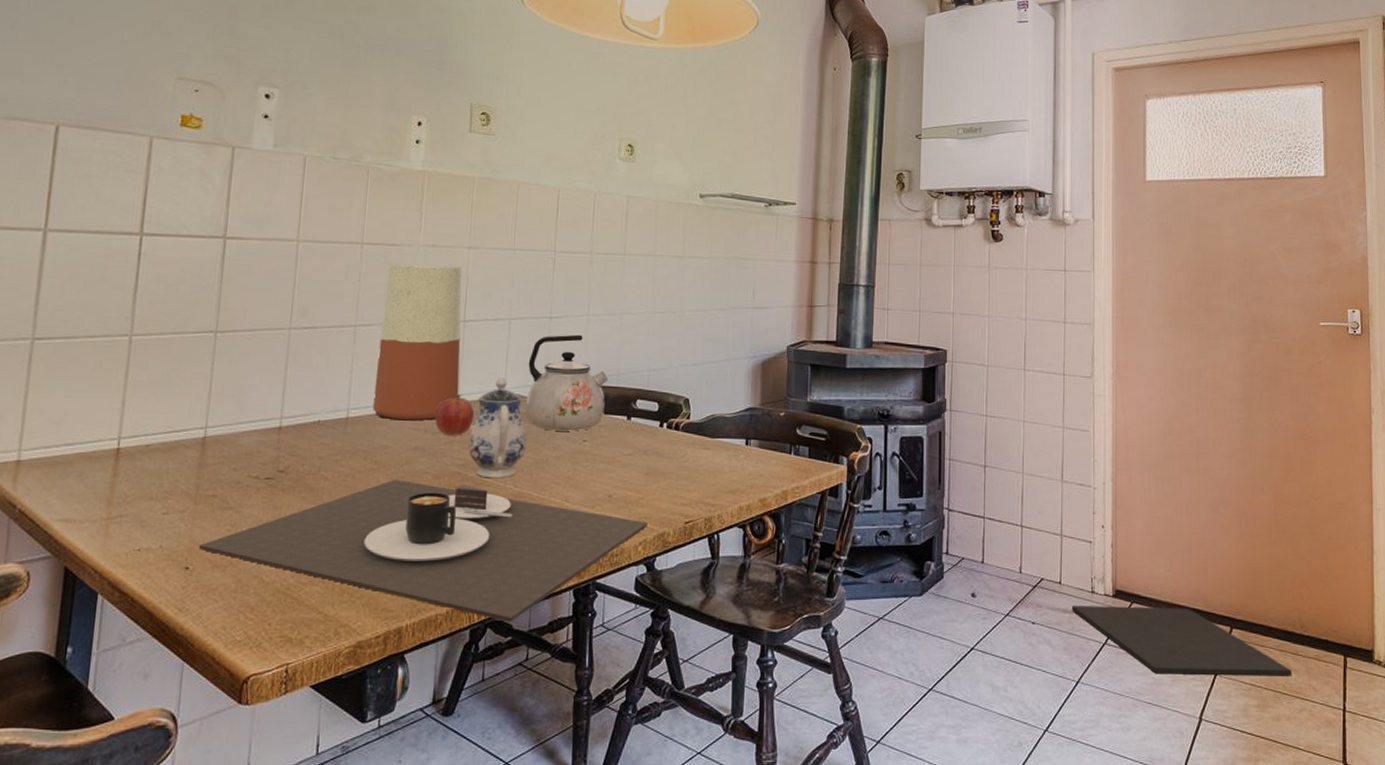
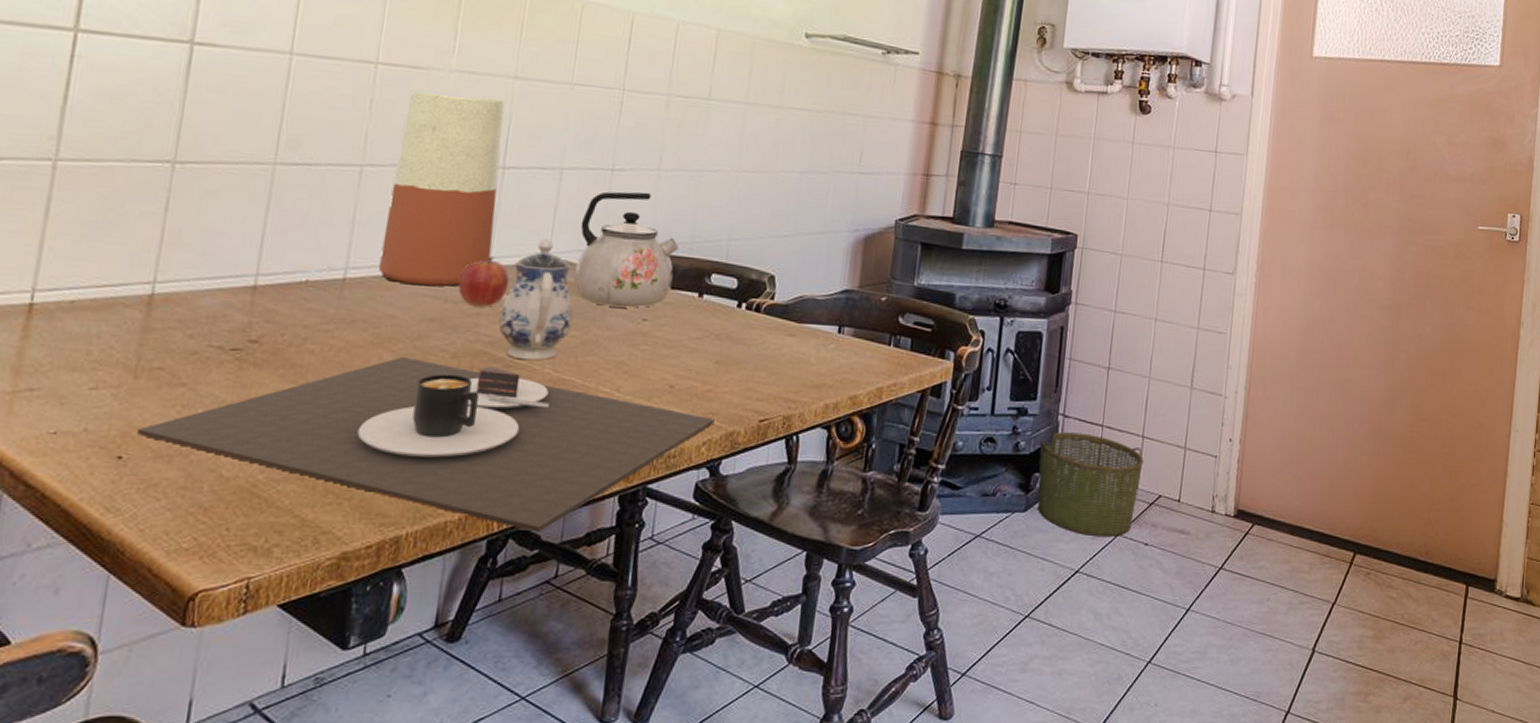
basket: none [929,524,1024,618] -> present [1037,432,1144,538]
doormat: present [1071,605,1292,676] -> none [1188,526,1412,606]

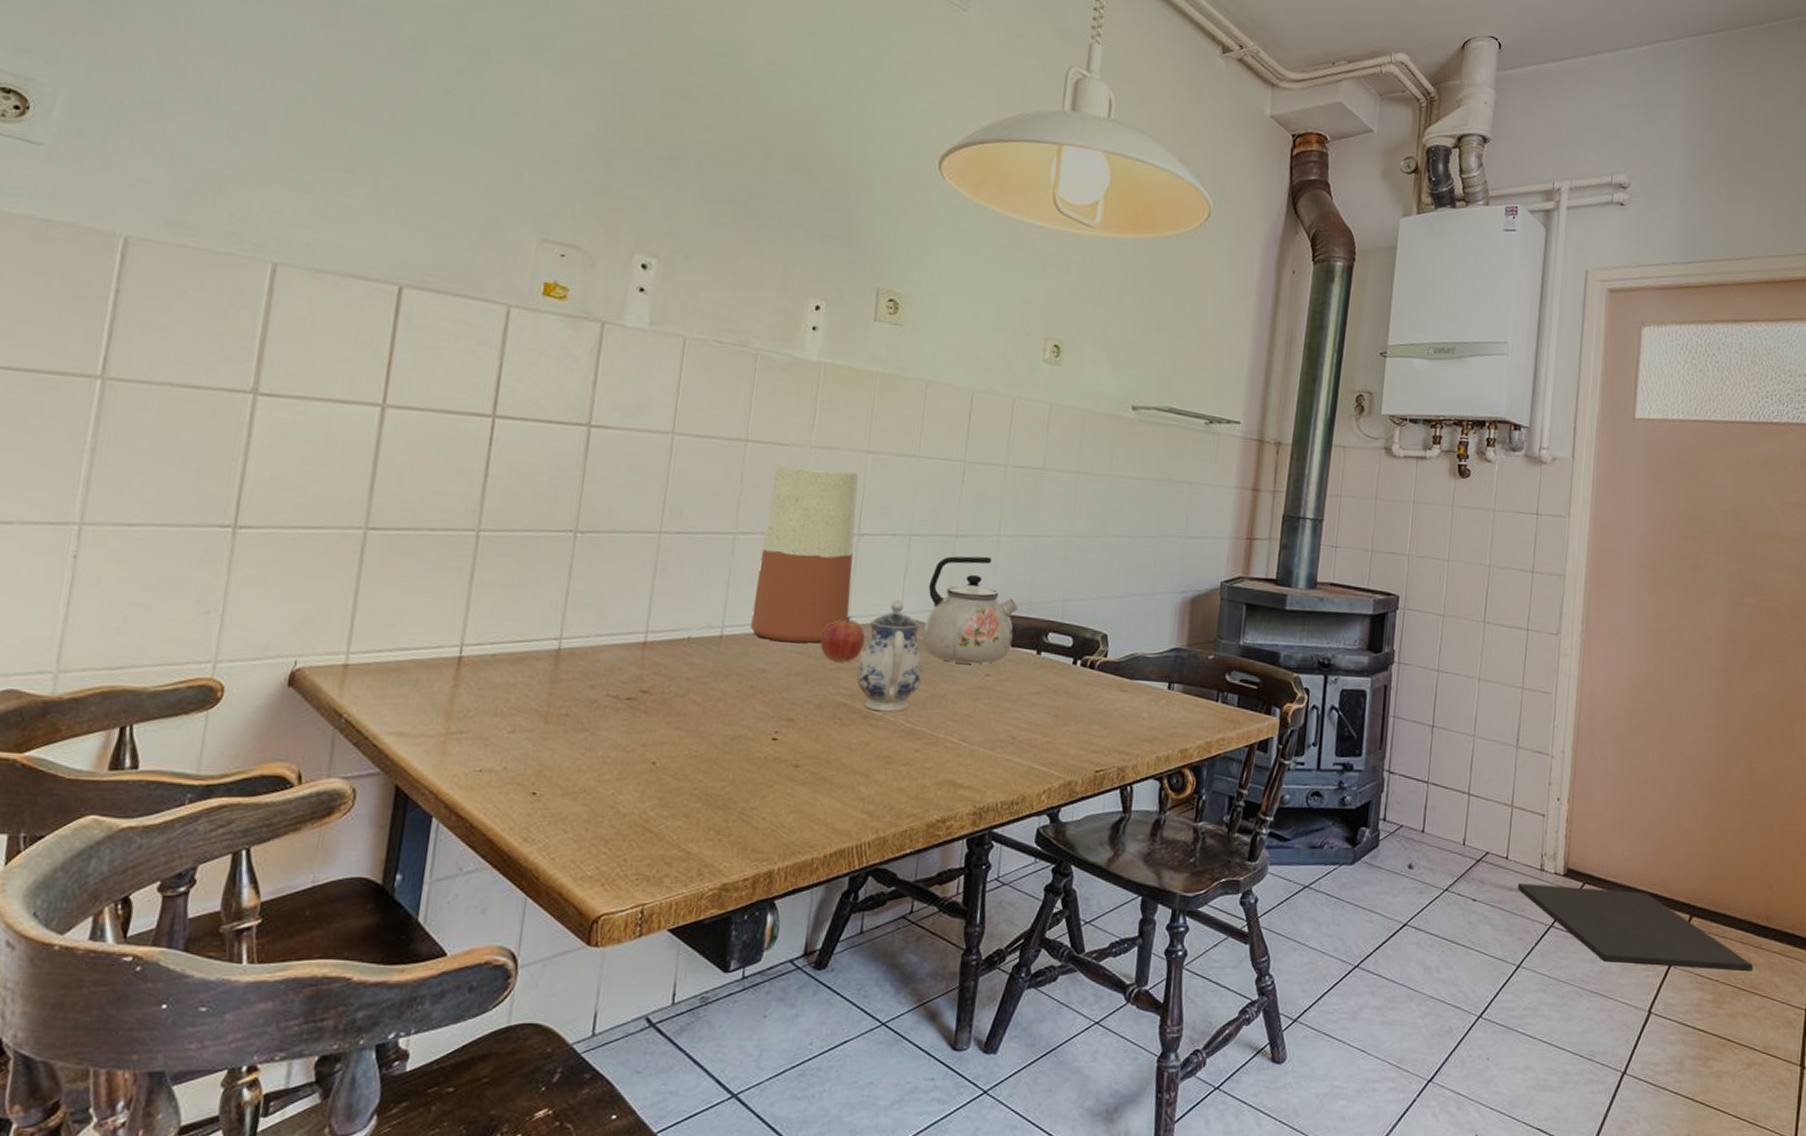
place setting: present [137,356,715,533] -> none [548,706,1054,871]
basket: present [1037,432,1144,538] -> none [1364,787,1470,892]
doormat: none [1188,526,1412,606] -> present [1517,883,1753,971]

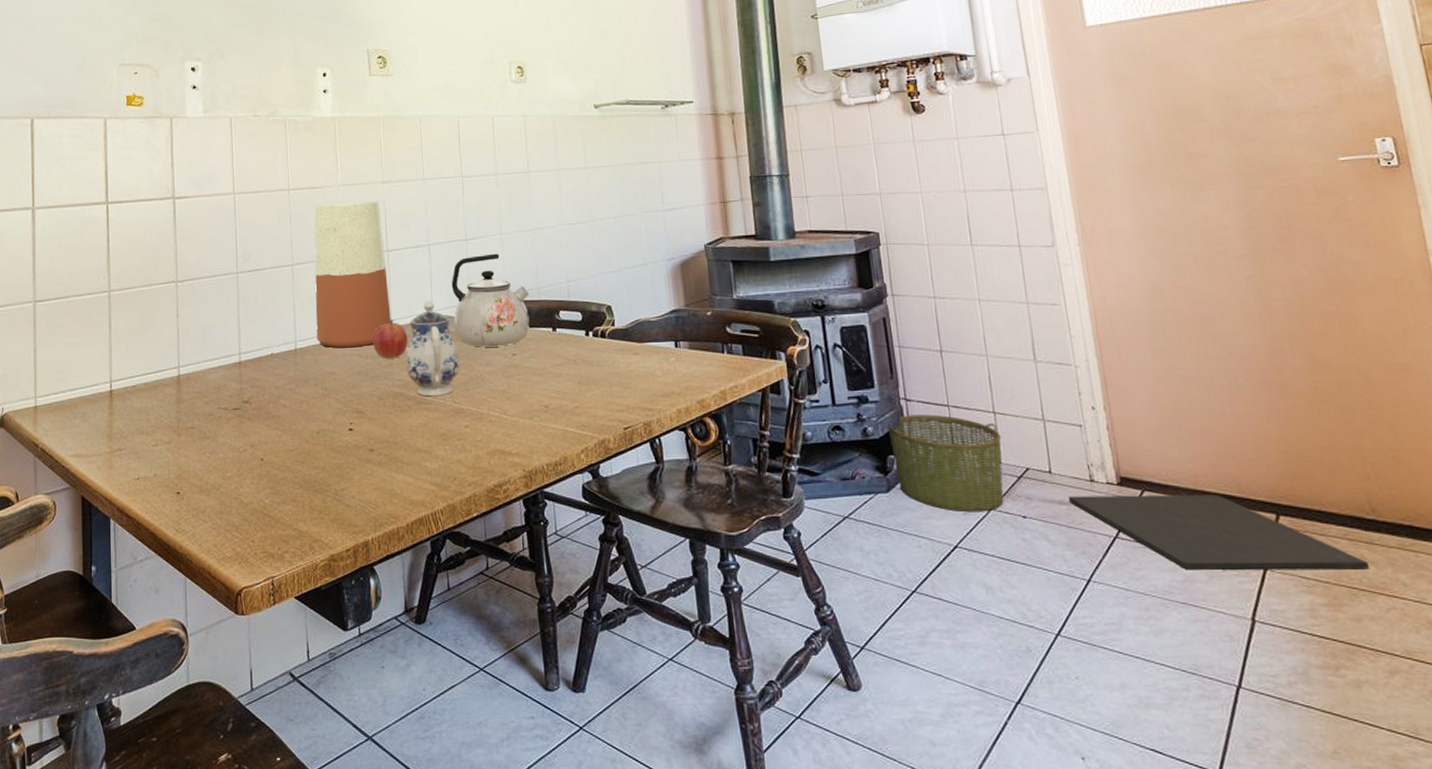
basket: none [1364,787,1470,892] -> present [887,414,1004,512]

